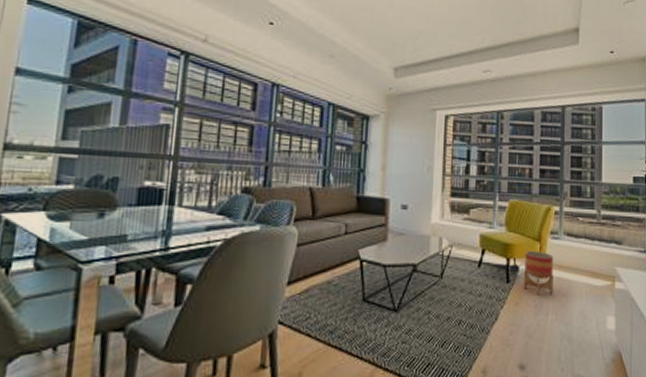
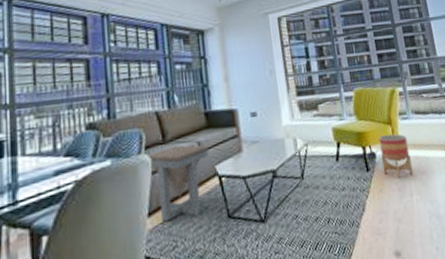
side table: none [296,223,355,293] -> present [148,145,209,222]

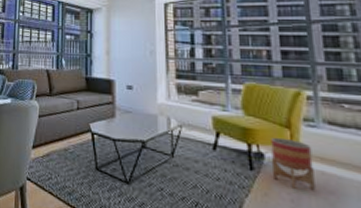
side table: present [148,145,209,222] -> none [37,99,85,160]

